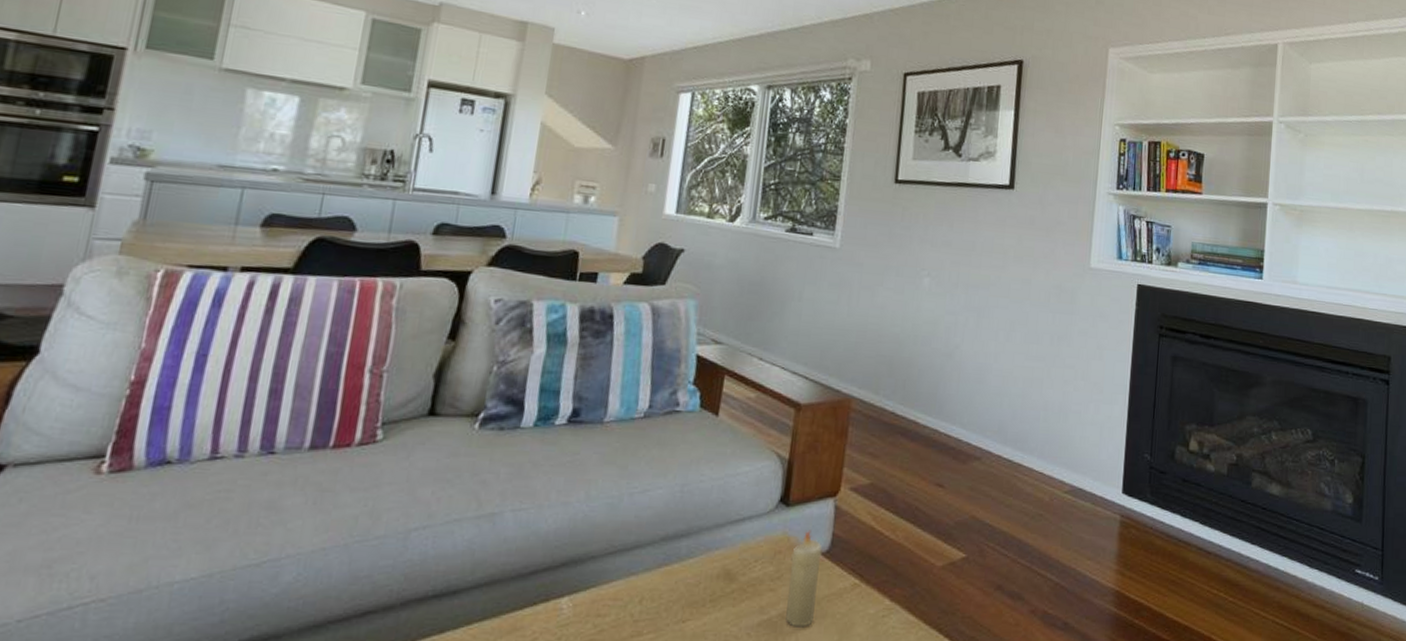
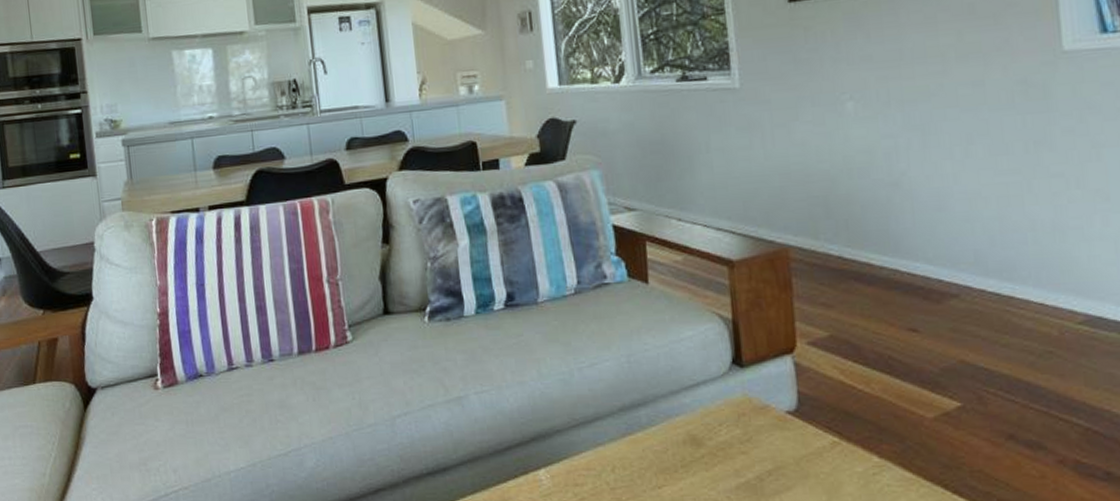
candle: present [786,530,823,627] -> none [756,389,797,489]

